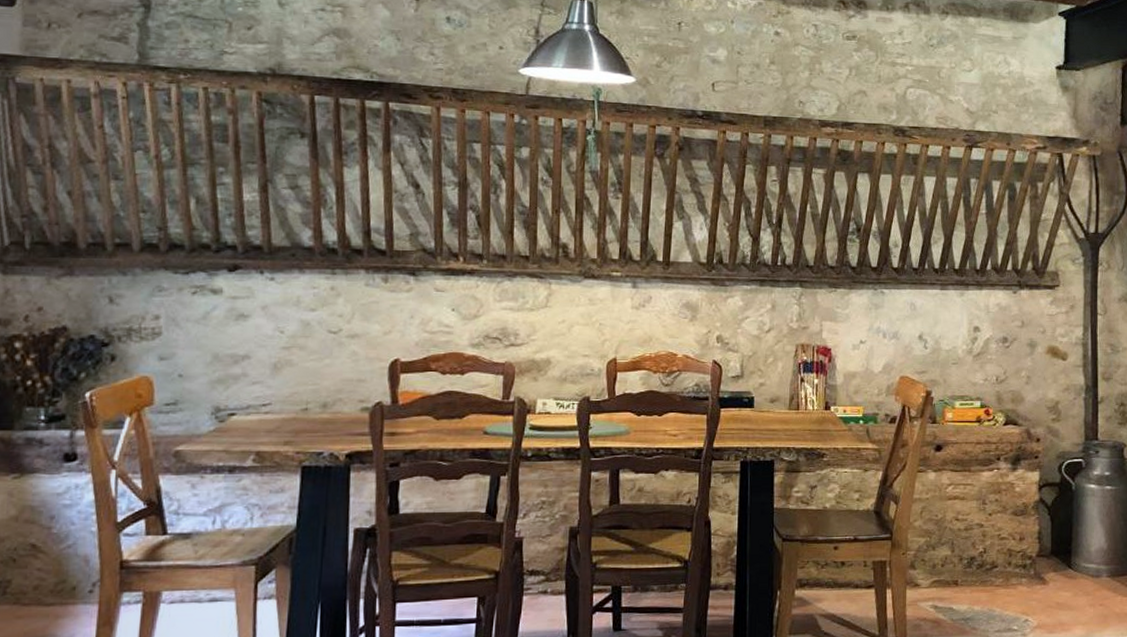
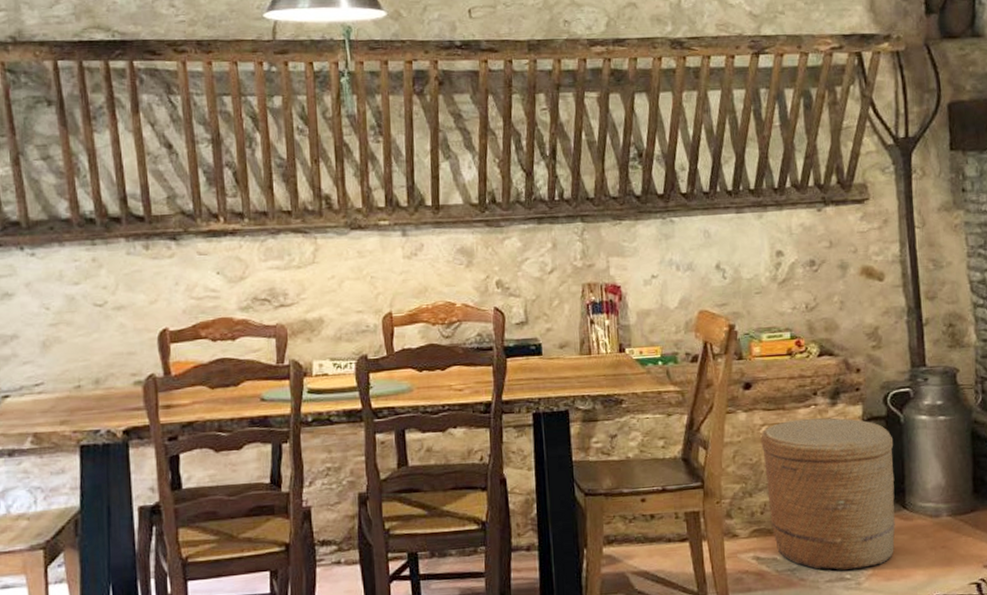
woven basket: none [946,481,1065,622] -> present [760,417,895,571]

